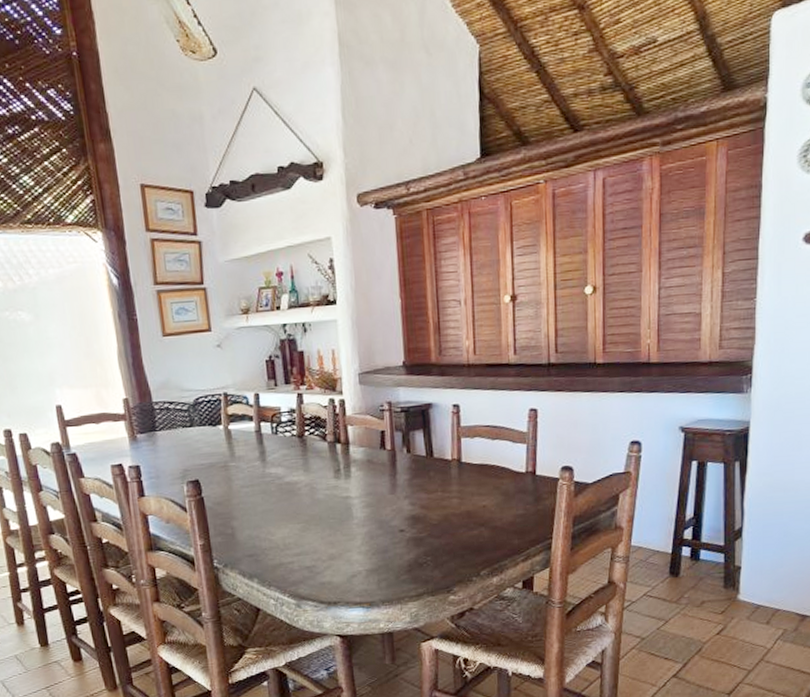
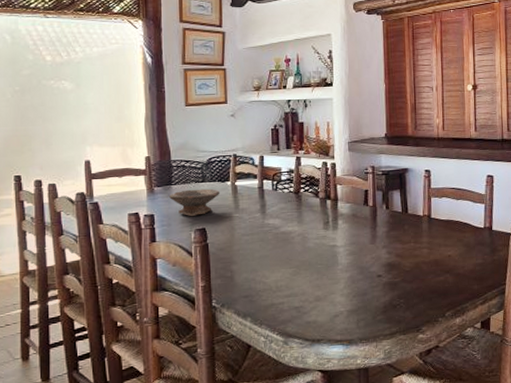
bowl: none [154,434,213,467] -> present [169,188,221,217]

